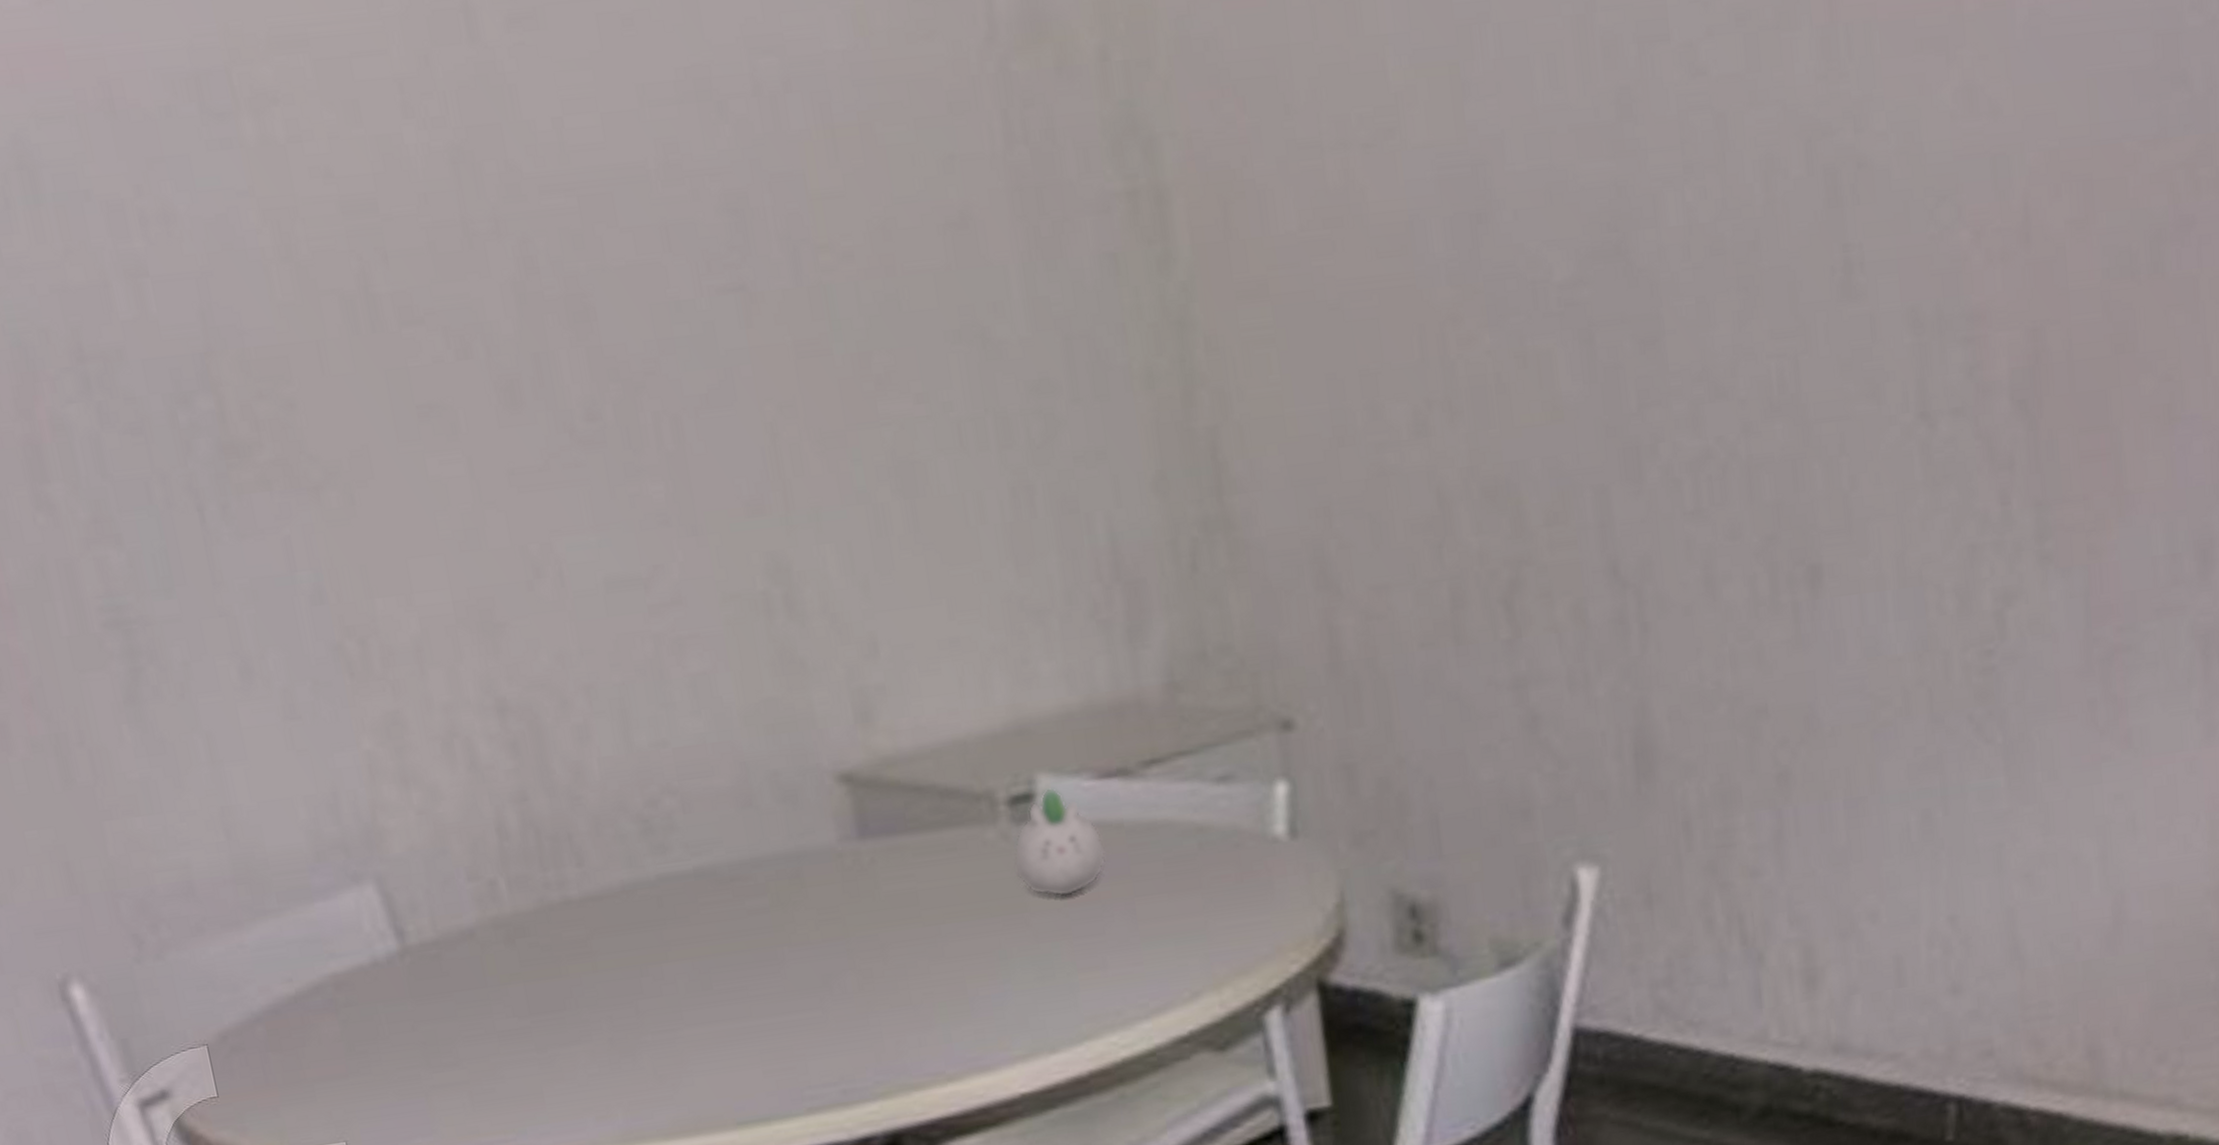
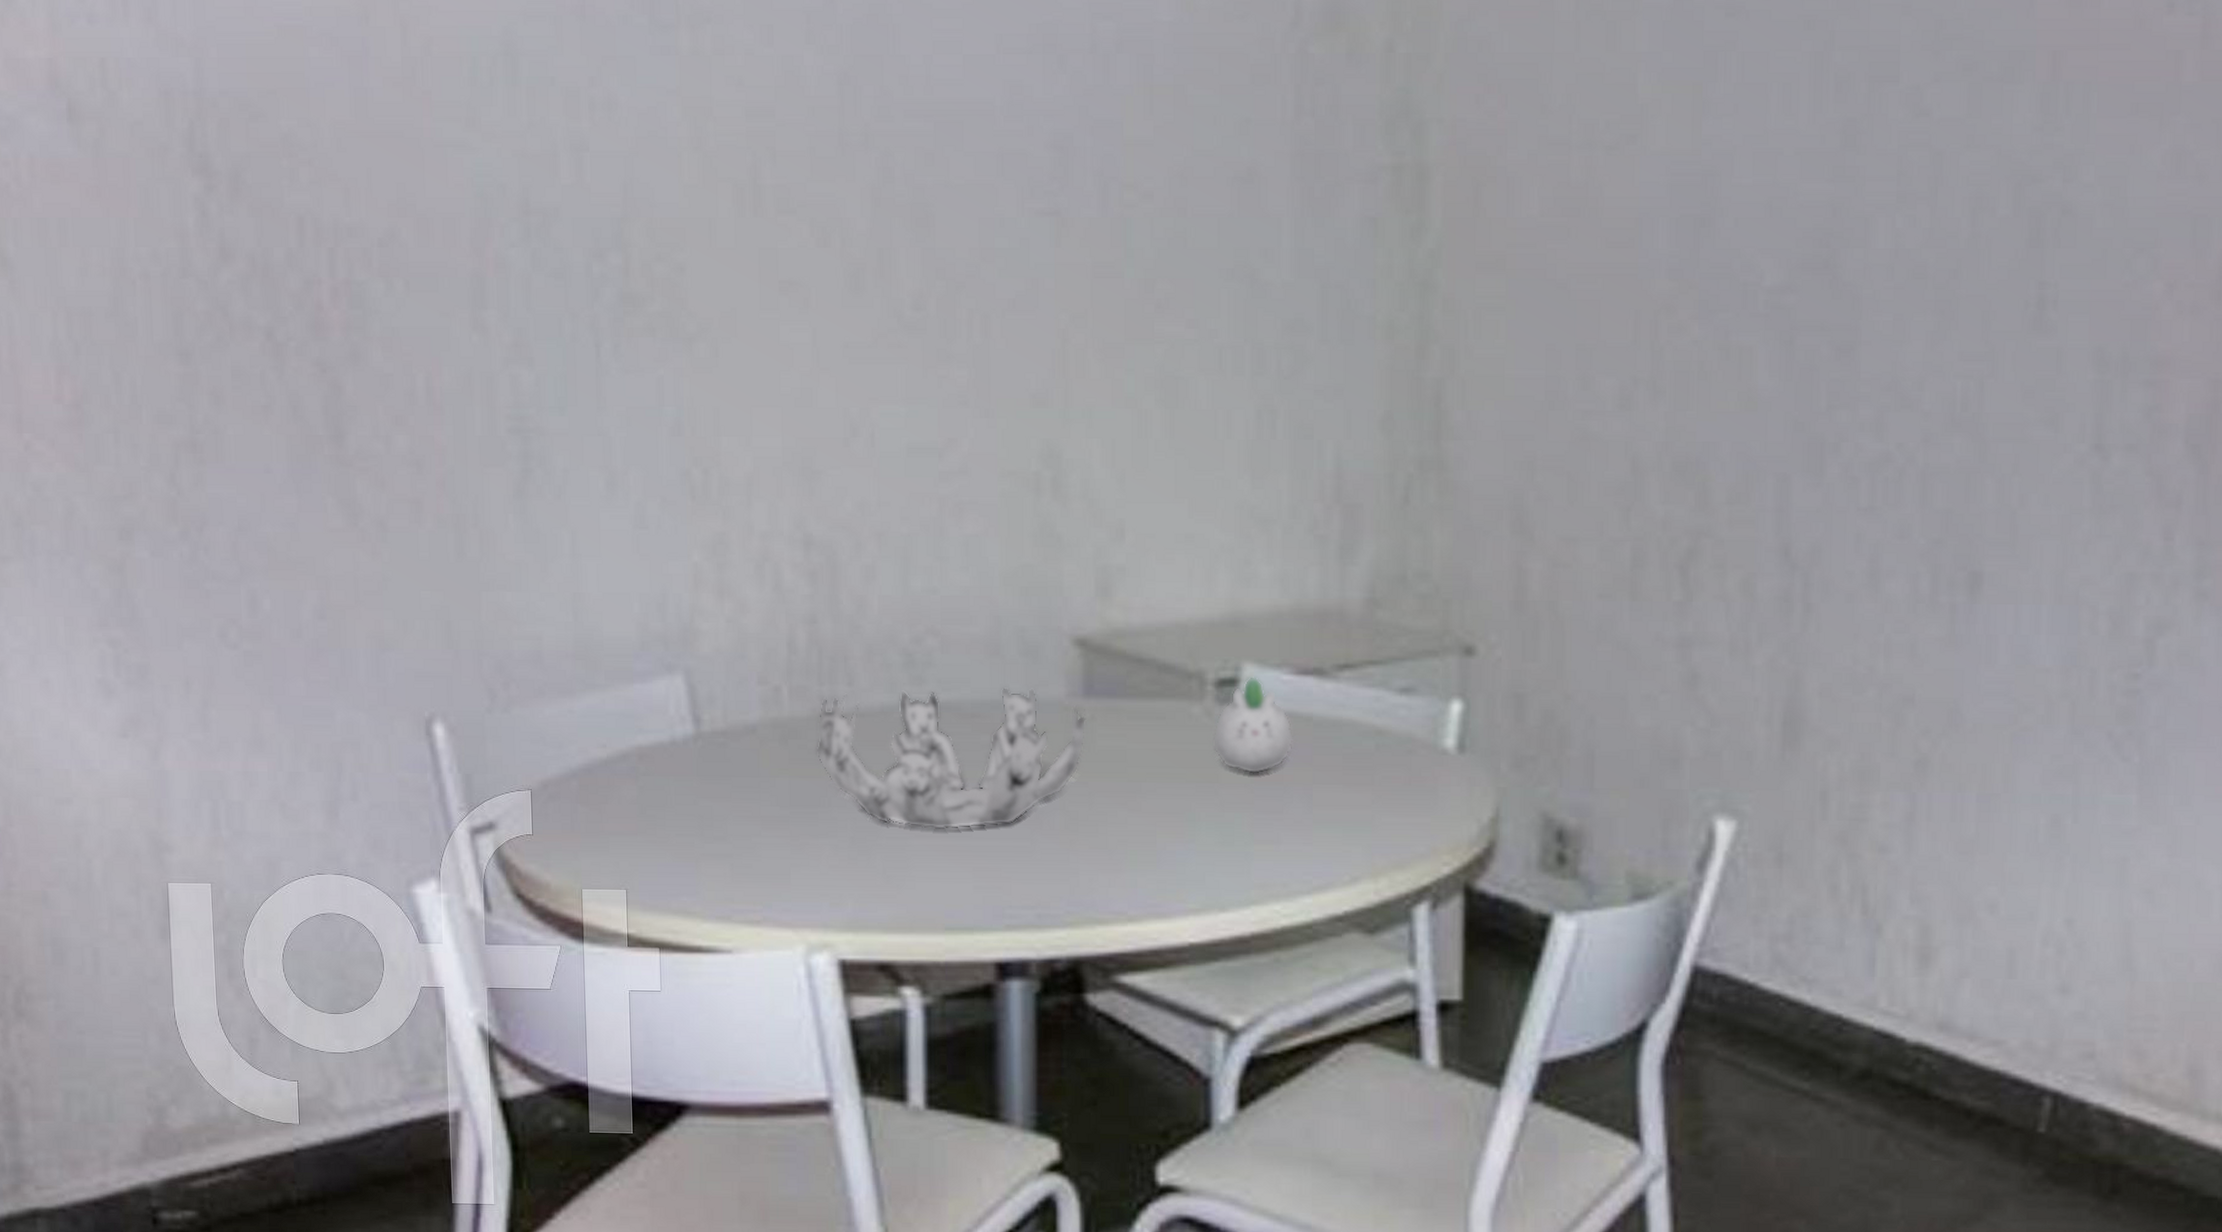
decorative bowl: none [546,838,868,1018] -> present [816,688,1087,830]

